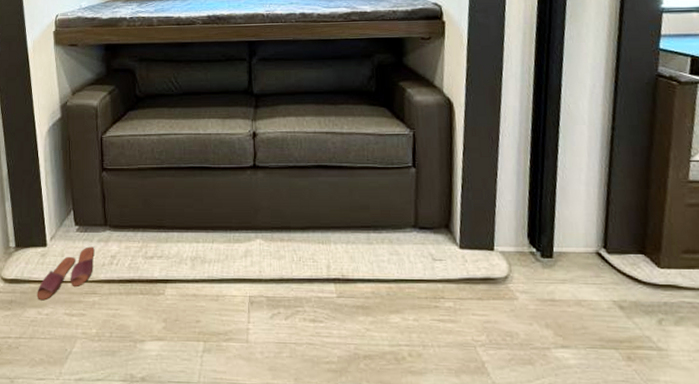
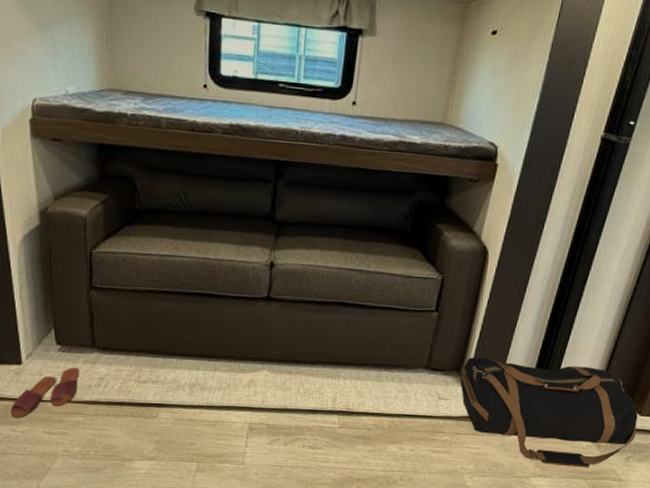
duffel bag: none [450,213,662,335] -> present [460,357,638,468]

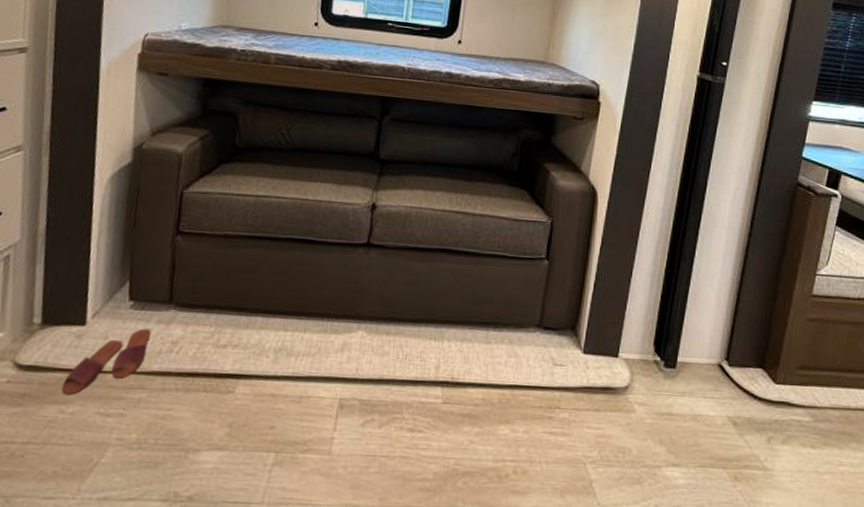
duffel bag: present [460,357,638,468] -> none [576,313,775,453]

